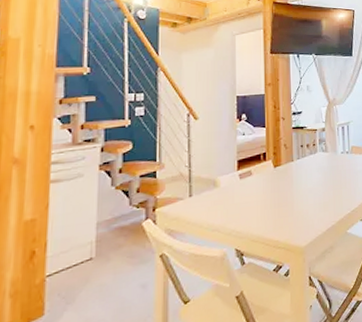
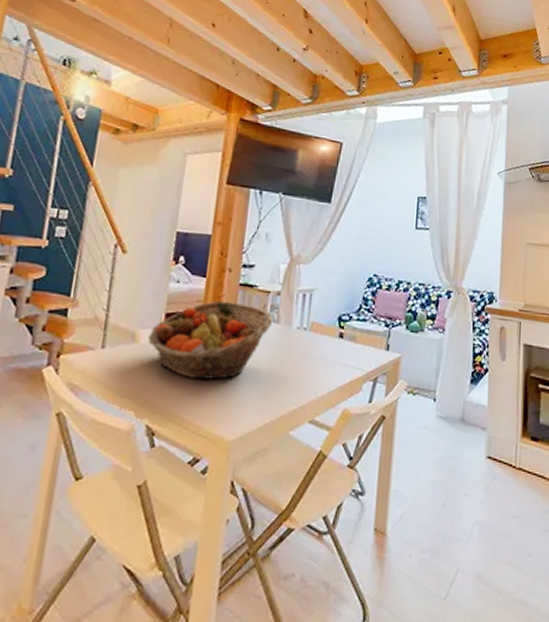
fruit basket: none [226,142,323,207] -> present [147,301,274,380]

